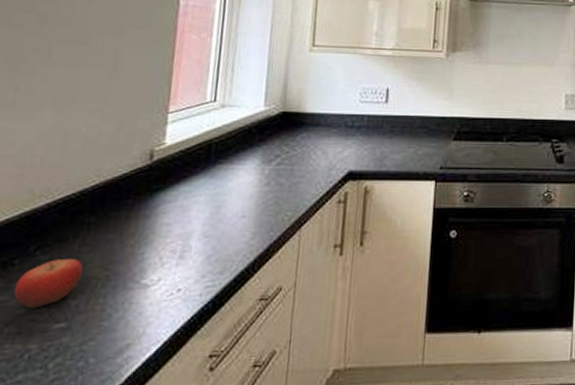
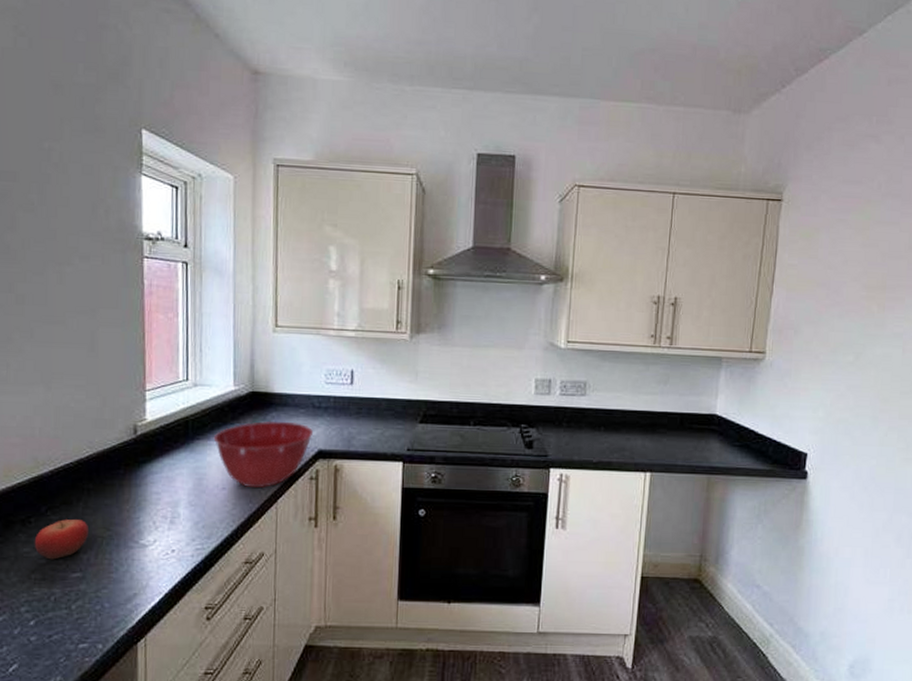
mixing bowl: none [237,141,344,215] -> present [213,420,313,489]

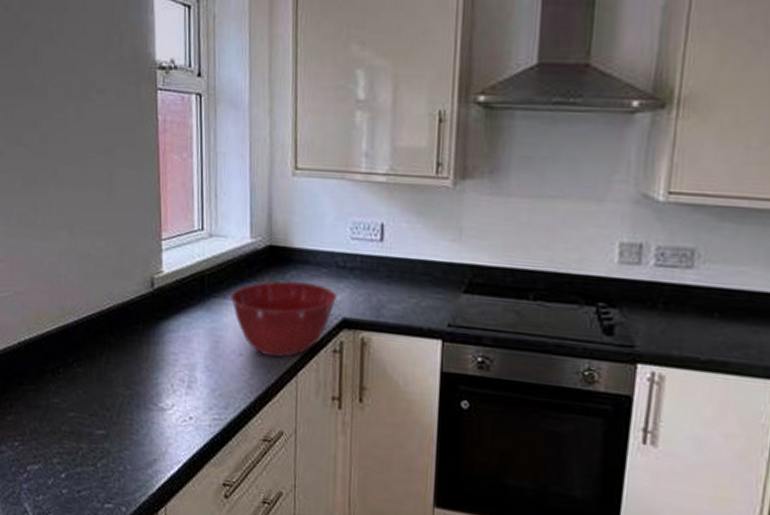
fruit: present [34,519,88,560] -> none [63,372,110,414]

